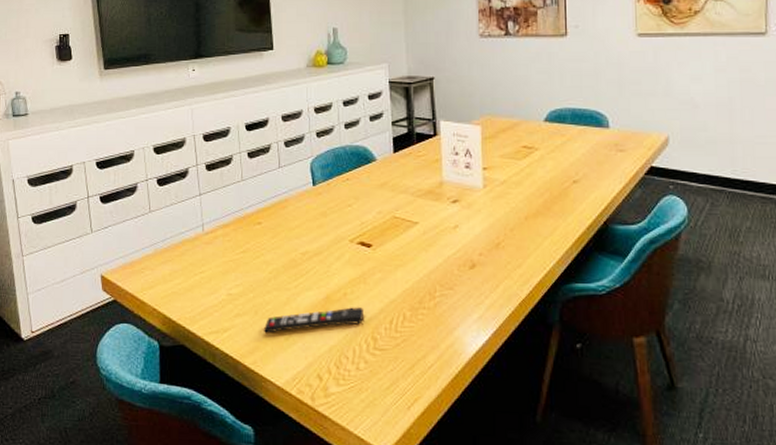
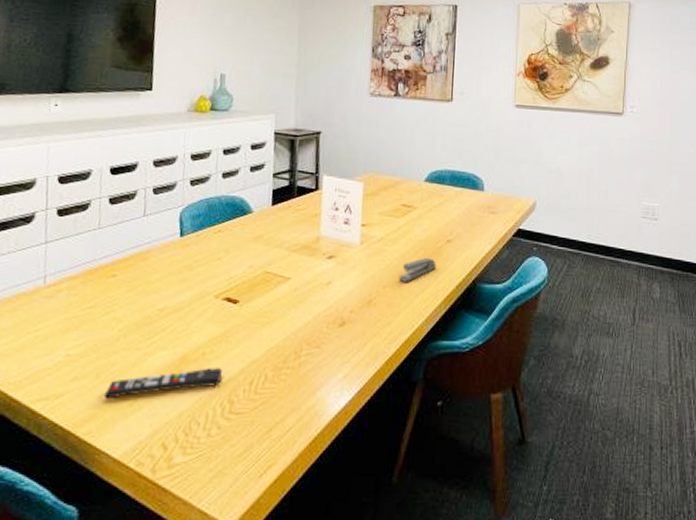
stapler: none [526,200,563,225] -> present [399,258,436,282]

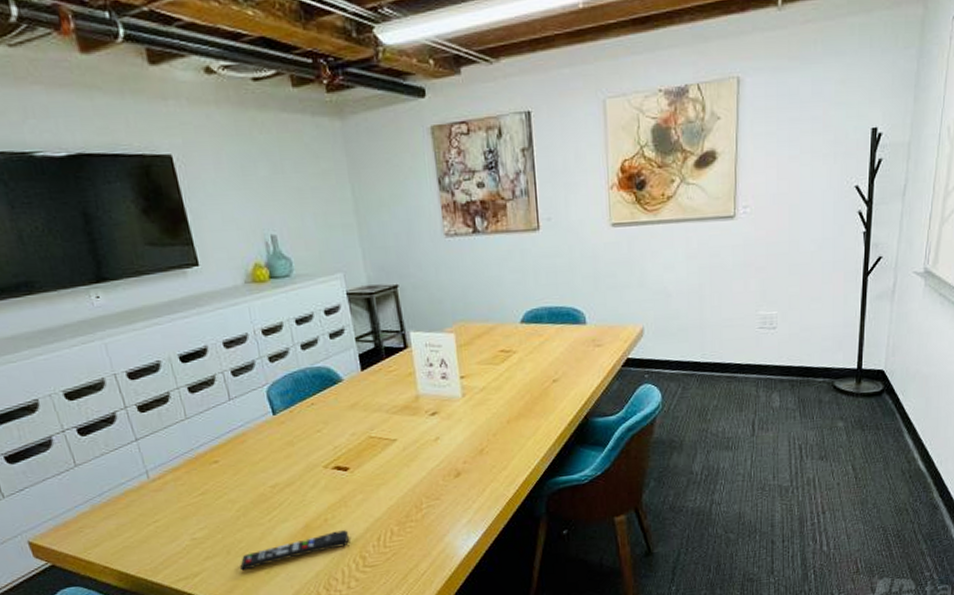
stapler: present [399,258,436,282] -> none [508,400,545,427]

